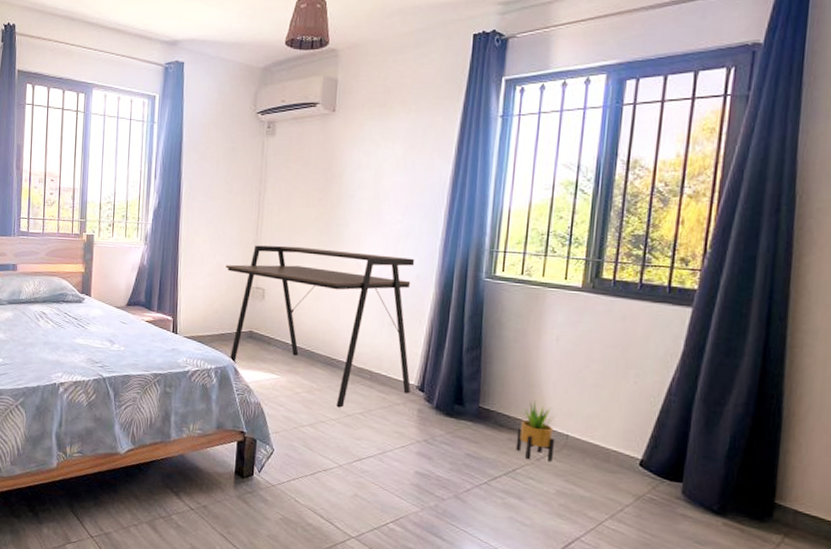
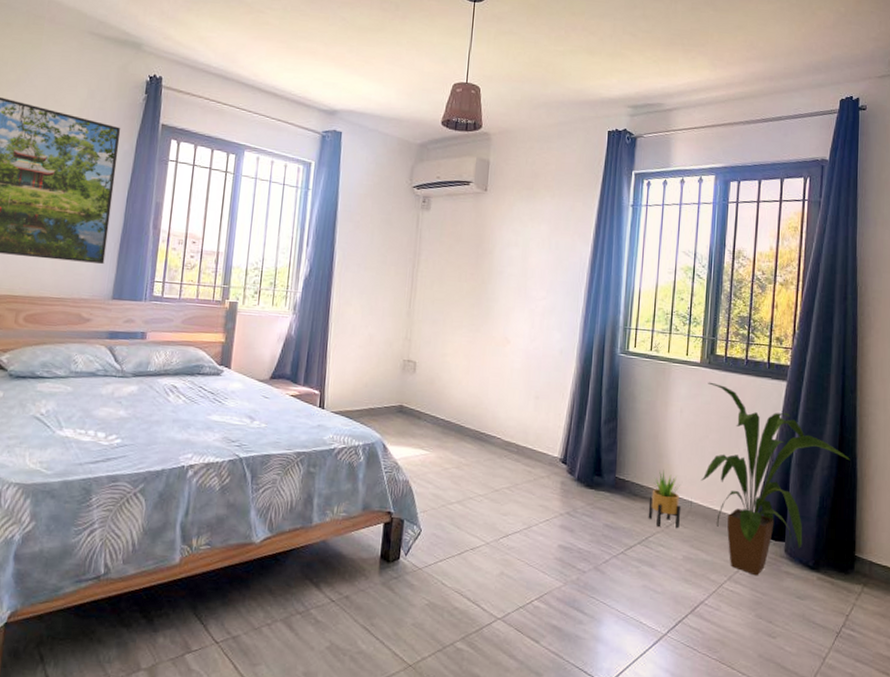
desk: present [226,245,415,408] -> none [377,317,559,483]
house plant: none [579,308,773,517] -> present [701,382,849,576]

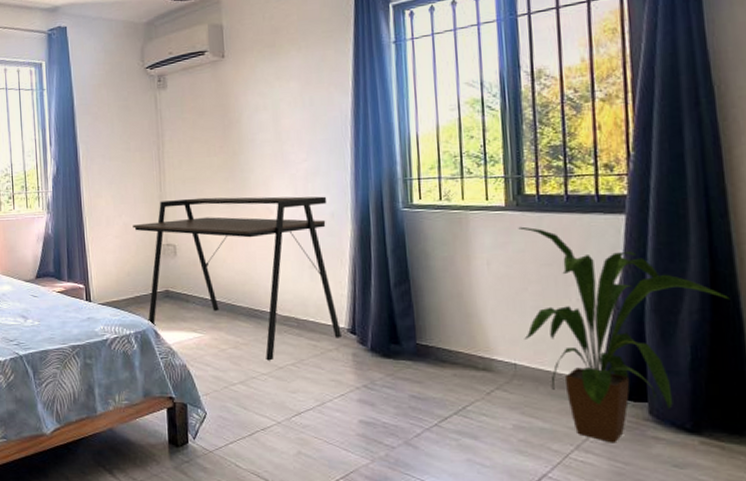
desk: none [377,317,559,483] -> present [133,196,341,361]
potted plant: present [648,470,681,529] -> none [461,331,504,395]

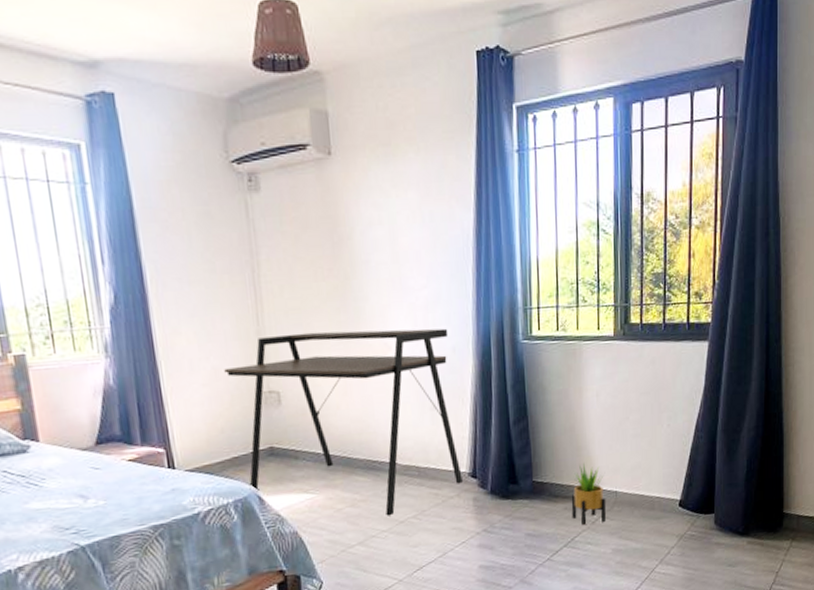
potted plant: none [461,331,504,395] -> present [571,463,607,525]
house plant: present [518,226,728,443] -> none [624,356,775,554]

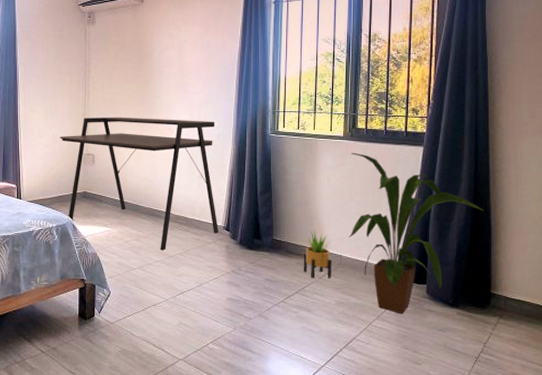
house plant: none [624,356,775,554] -> present [348,152,483,314]

